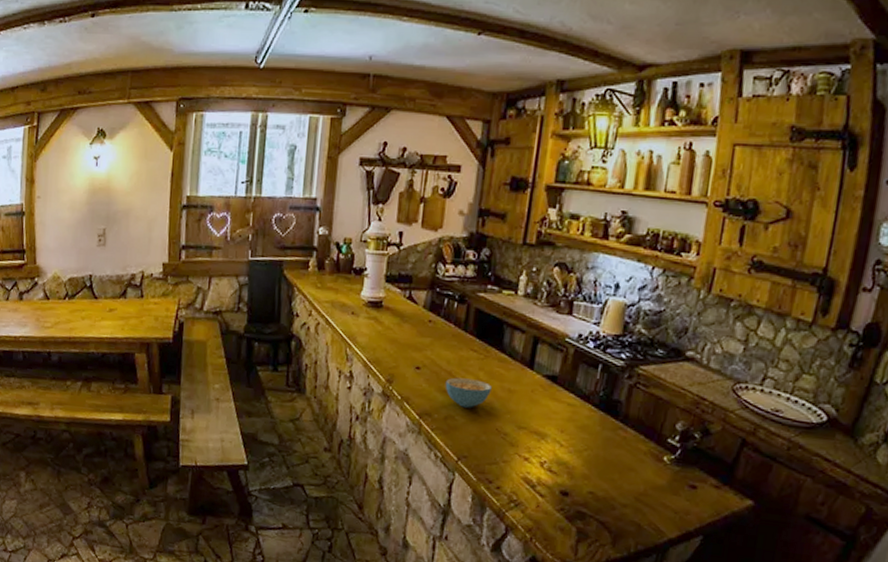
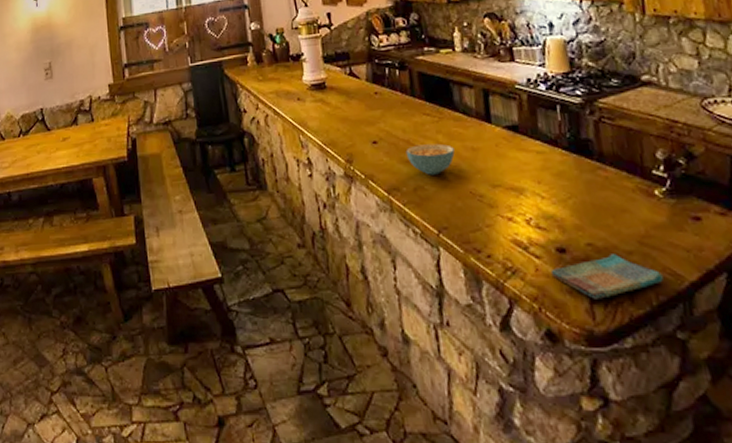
dish towel: none [549,504,648,540] -> present [550,254,665,299]

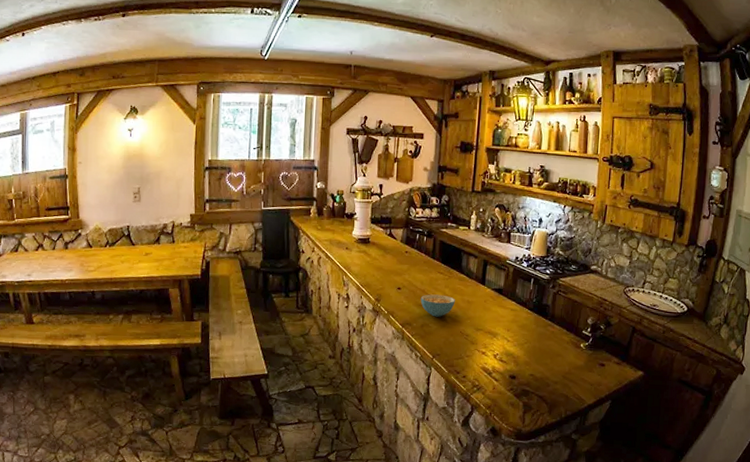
dish towel: present [550,254,665,299] -> none [502,382,573,411]

